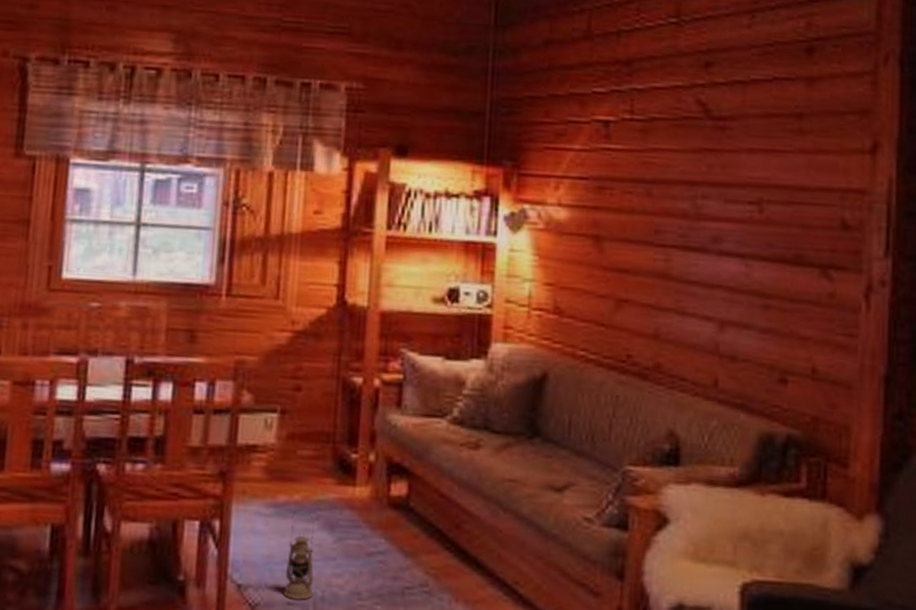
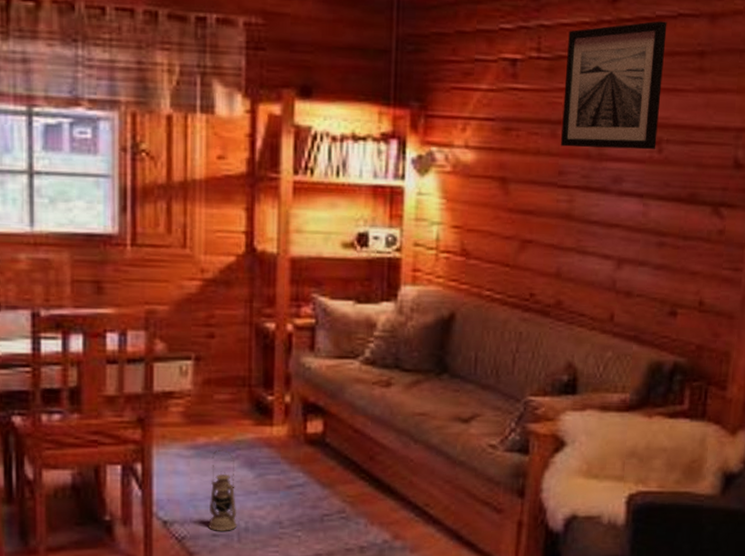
wall art: none [656,84,763,210] -> present [561,21,667,150]

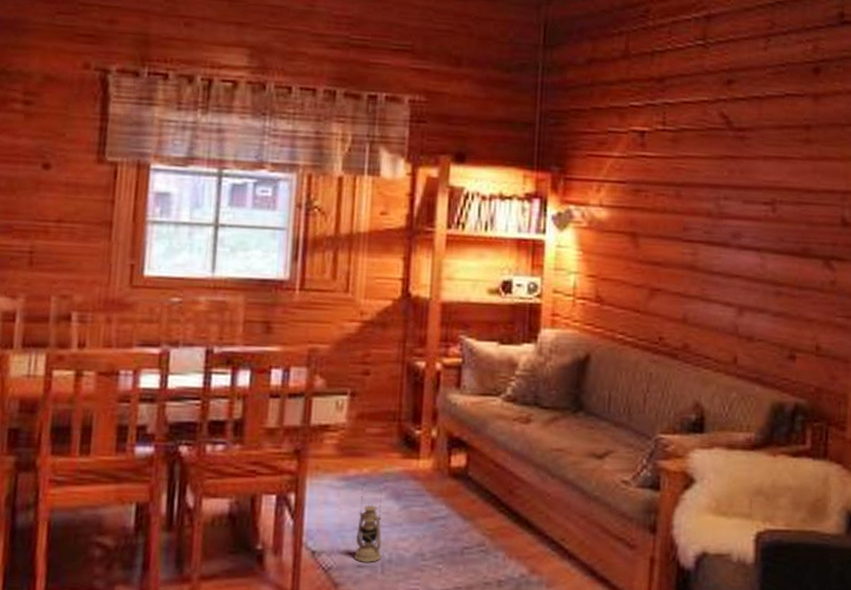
wall art: present [561,21,667,150] -> none [685,99,776,210]

